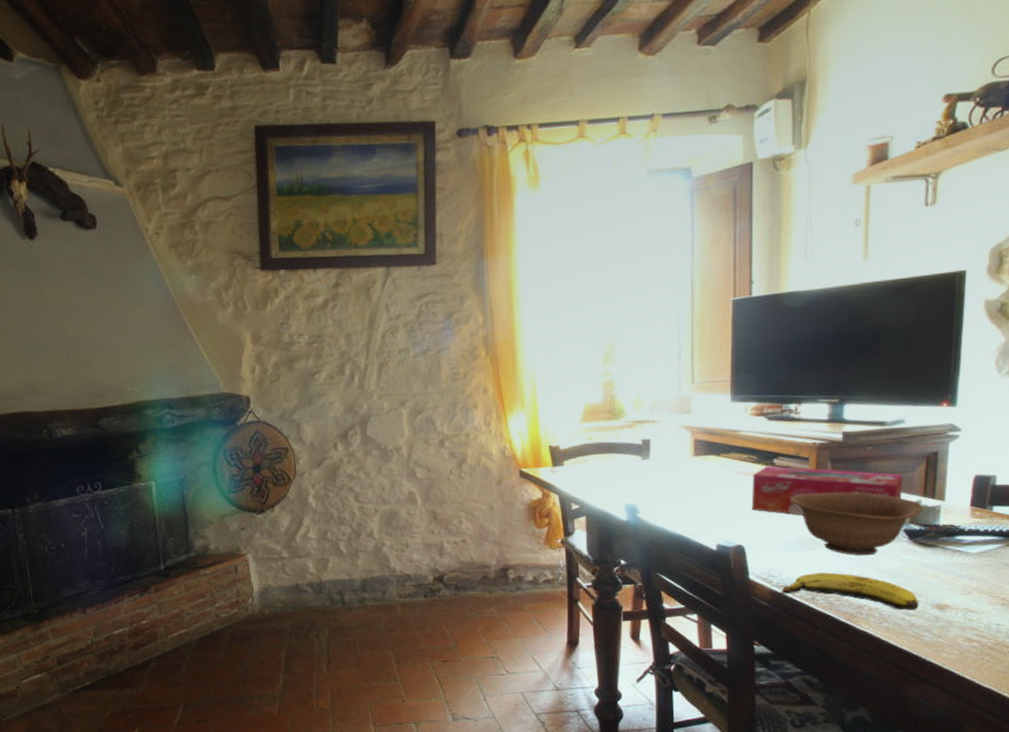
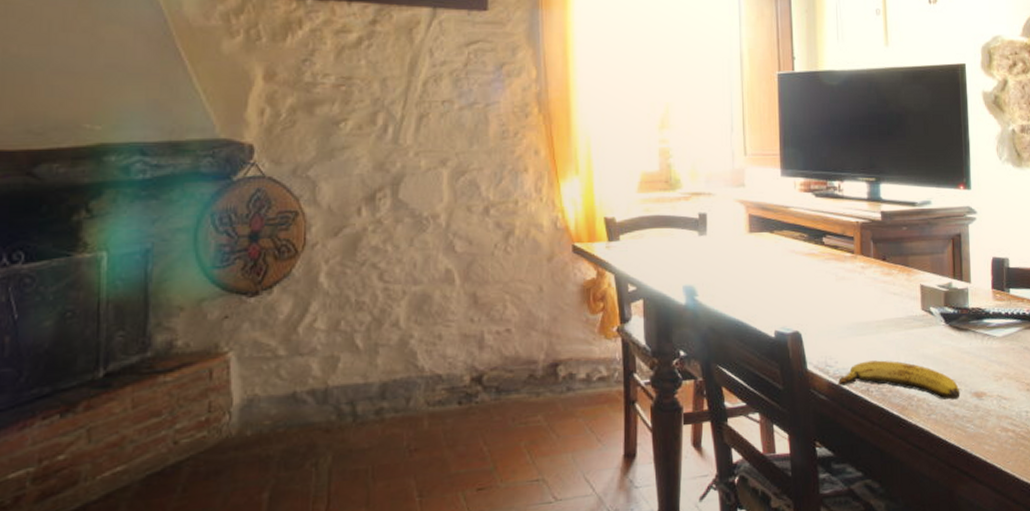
tissue box: present [752,465,903,516] -> none [805,244,936,298]
bowl: present [790,492,924,556] -> none [840,273,955,342]

